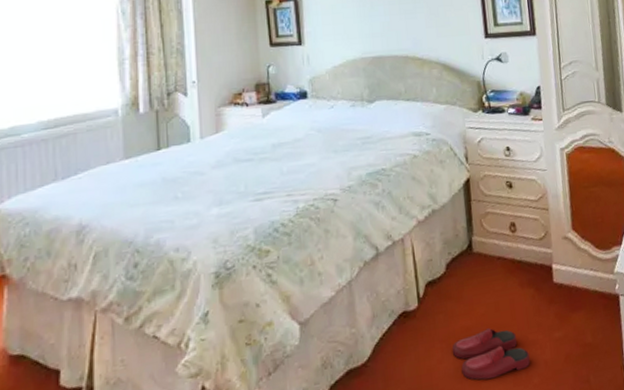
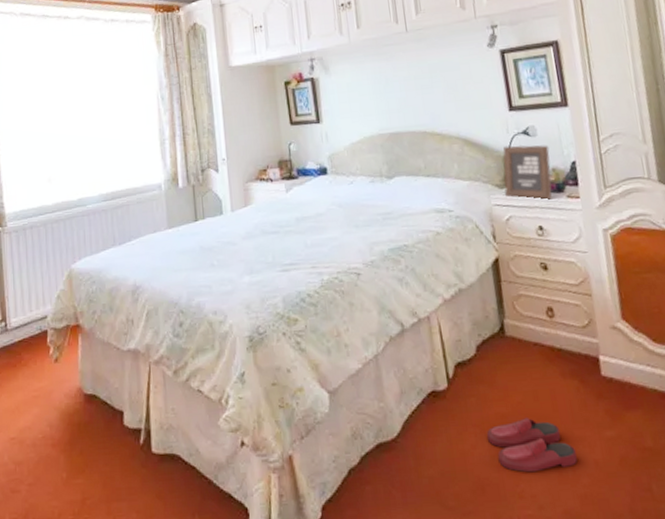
picture frame: none [477,70,519,122] -> present [503,145,552,200]

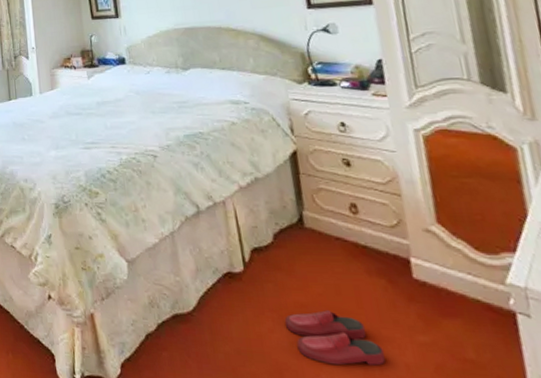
picture frame: present [503,145,552,200] -> none [301,41,356,97]

